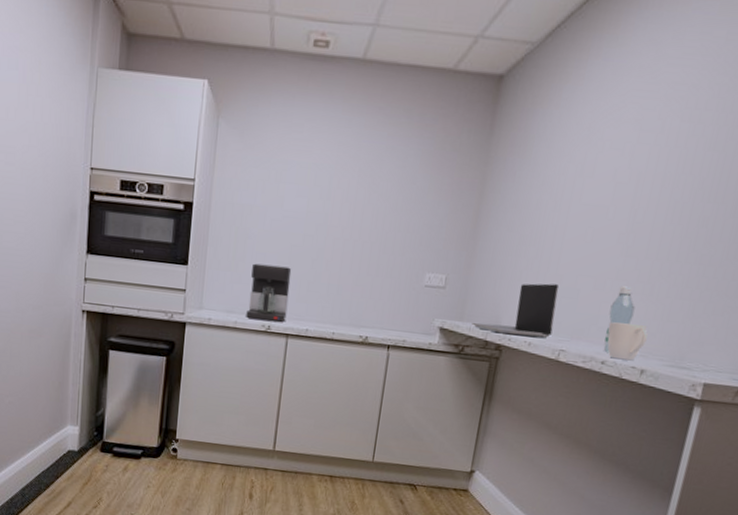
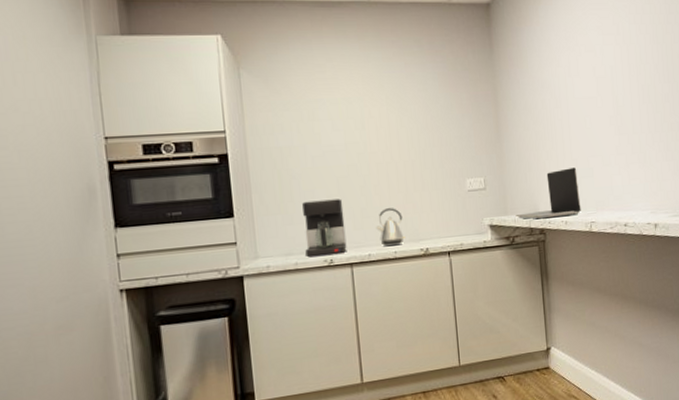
kettle: none [319,286,349,327] -> present [376,208,406,247]
bottle: present [603,286,635,352] -> none [619,158,638,216]
mug: present [607,322,648,361] -> none [621,188,652,220]

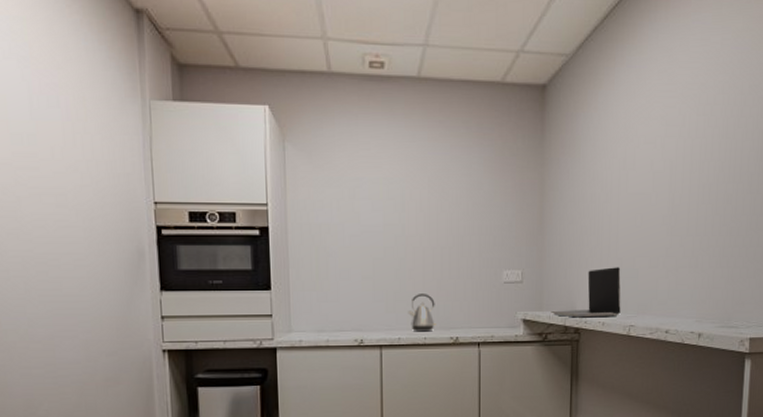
coffee maker: present [302,198,347,258] -> none [337,280,378,336]

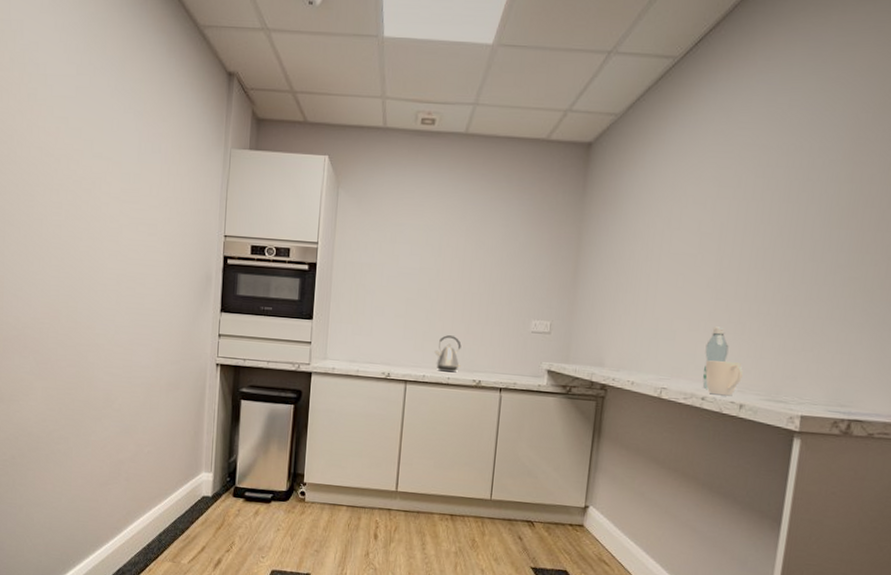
laptop computer: present [551,267,621,318] -> none [577,326,657,378]
bottle: none [664,262,686,322] -> present [702,326,729,389]
mug: none [666,295,699,327] -> present [705,360,743,396]

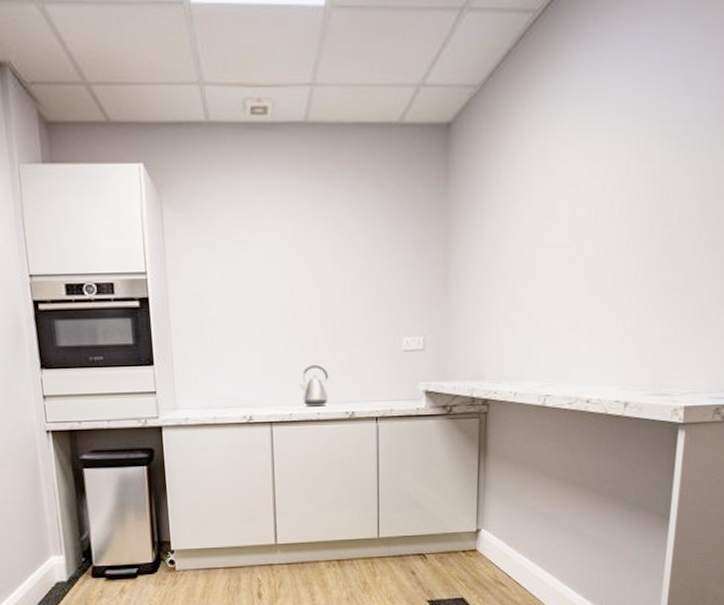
bottle: present [702,326,729,389] -> none [586,322,611,390]
mug: present [705,360,743,396] -> none [587,359,626,396]

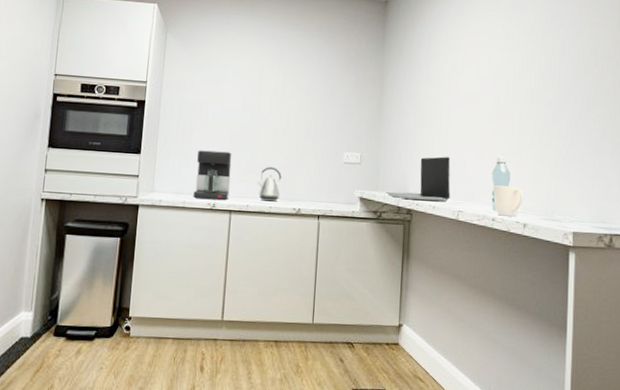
coffee maker: none [223,352,267,413] -> present [193,150,232,200]
laptop computer: none [456,330,536,388] -> present [385,156,451,202]
bottle: none [586,322,611,390] -> present [491,156,511,211]
mug: none [587,359,626,396] -> present [492,185,524,217]

